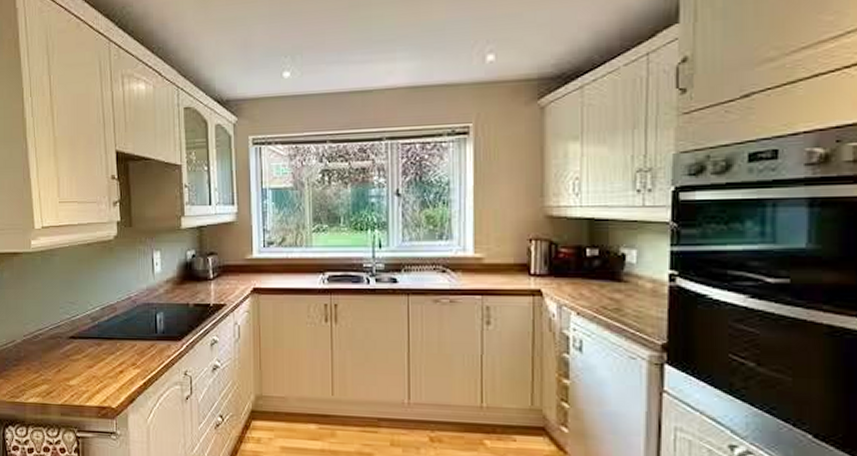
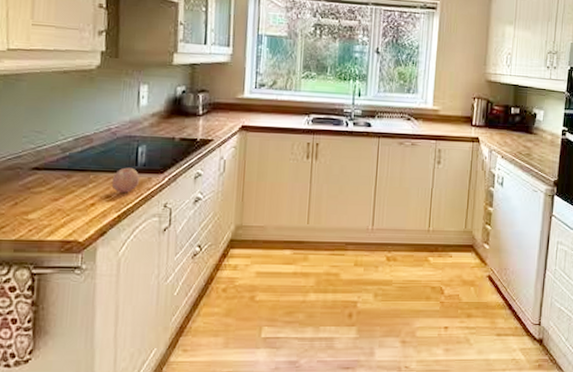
fruit: none [136,335,161,360] -> present [111,167,140,193]

